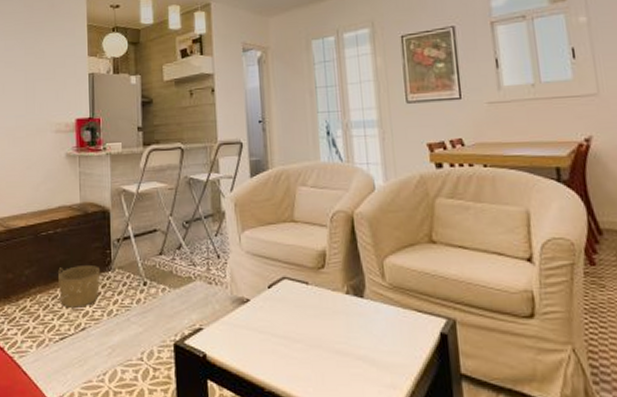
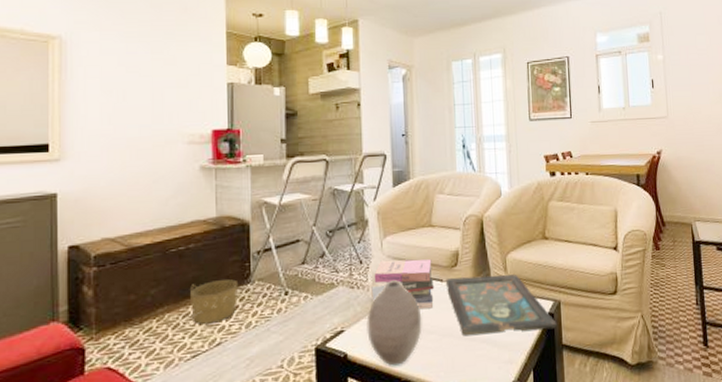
vase: none [226,279,287,373] -> present [366,280,422,366]
books: none [230,256,299,314] -> present [371,259,435,310]
decorative tray: none [311,281,452,353] -> present [445,274,557,336]

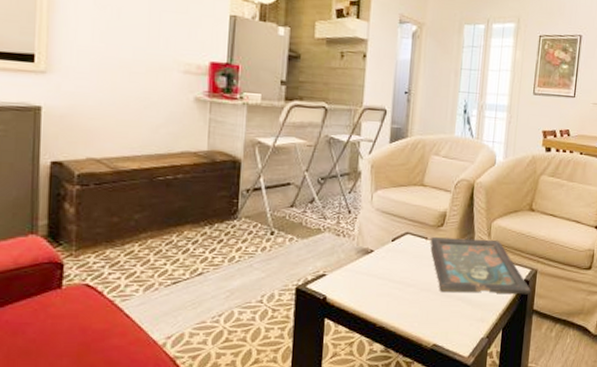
basket: present [190,279,239,325] -> none [175,213,225,254]
vase: present [366,280,422,366] -> none [348,233,403,312]
books: present [371,259,435,310] -> none [356,212,420,264]

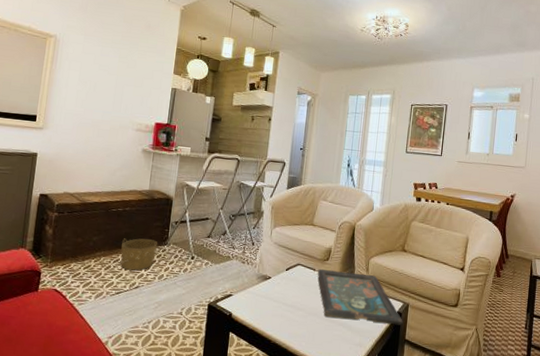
basket: none [175,213,225,254] -> present [121,238,158,271]

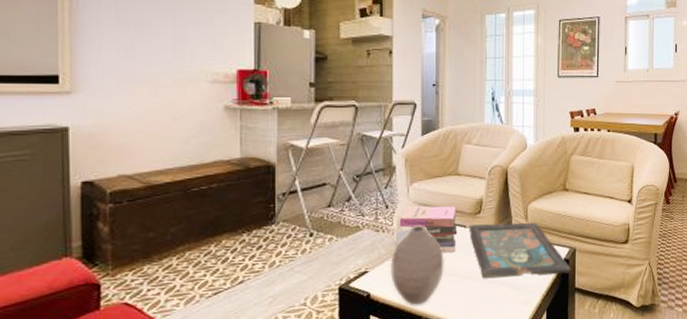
basket: present [121,238,158,271] -> none [213,220,263,263]
vase: none [249,263,295,330] -> present [390,225,444,305]
books: none [257,245,309,291] -> present [396,205,458,254]

